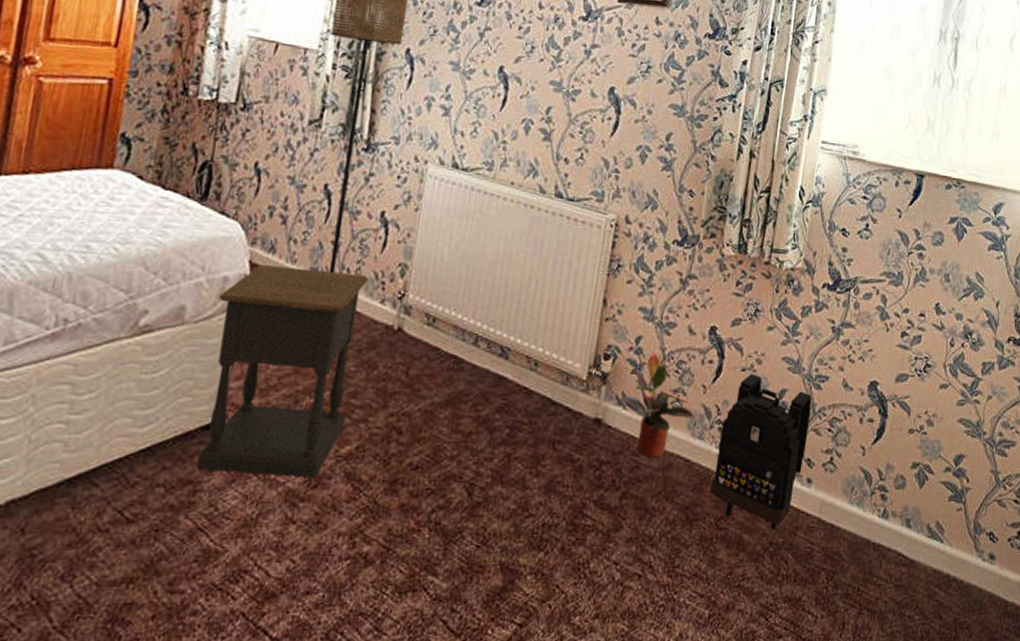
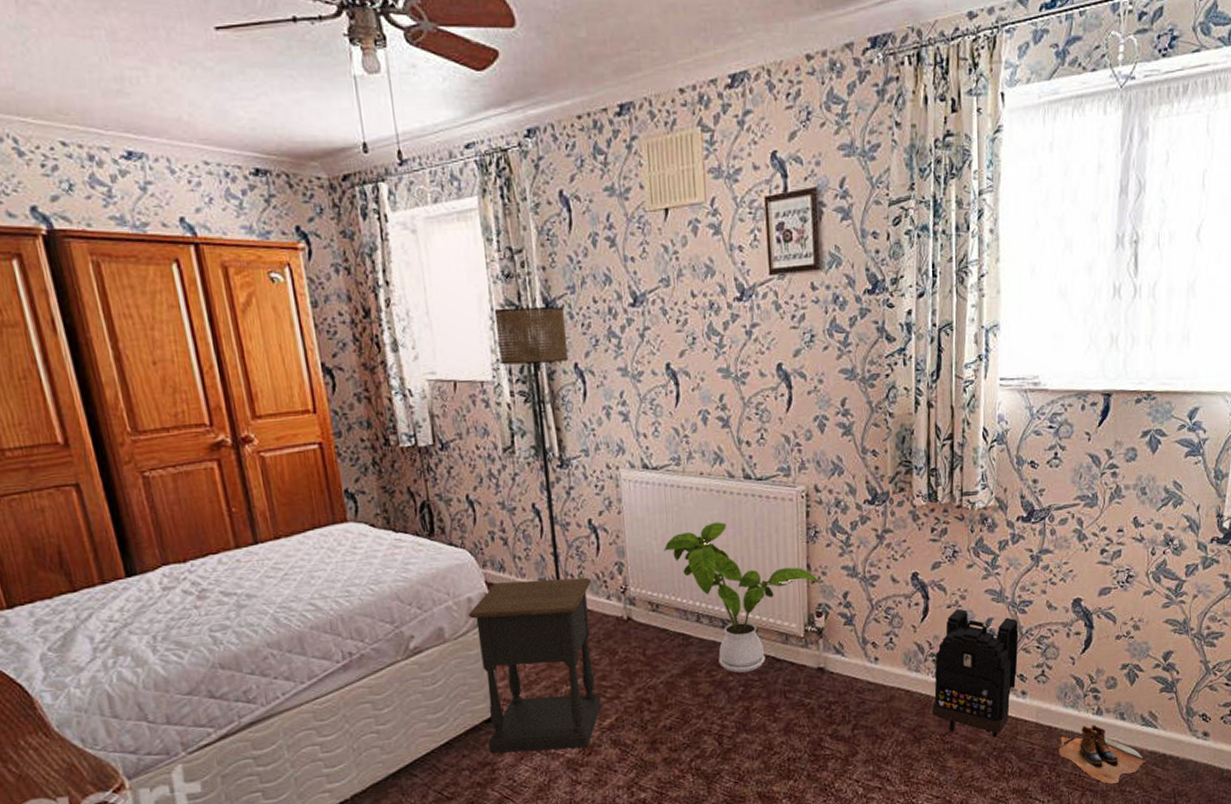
house plant: none [454,237,614,412] -> present [663,522,820,673]
potted plant: present [620,351,695,458] -> none [838,603,910,694]
boots: none [839,527,929,604] -> present [1059,724,1146,784]

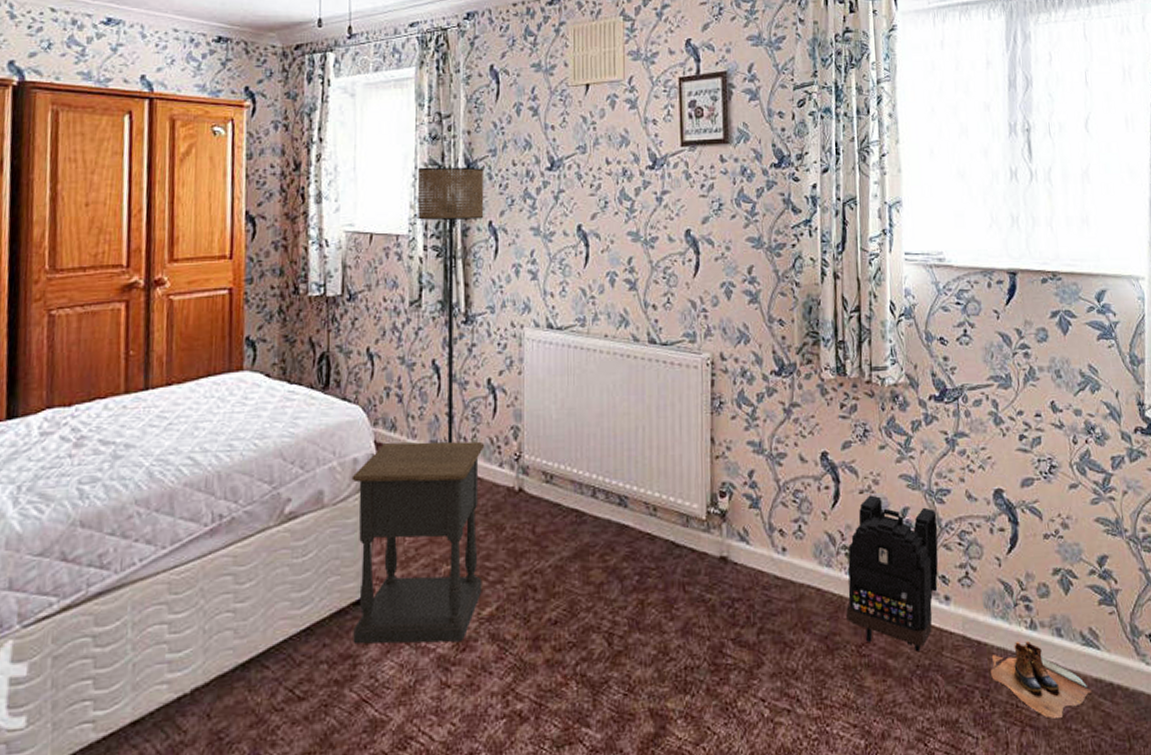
house plant: present [663,522,820,673] -> none [562,387,724,559]

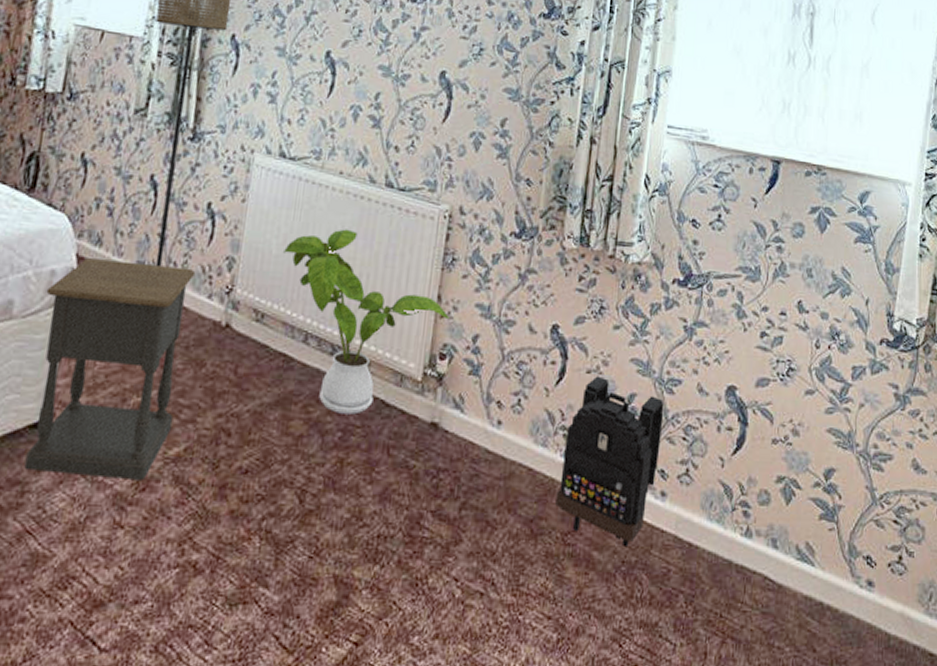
house plant: none [562,387,724,559] -> present [282,229,449,415]
boots: present [991,641,1092,718] -> none [698,547,800,633]

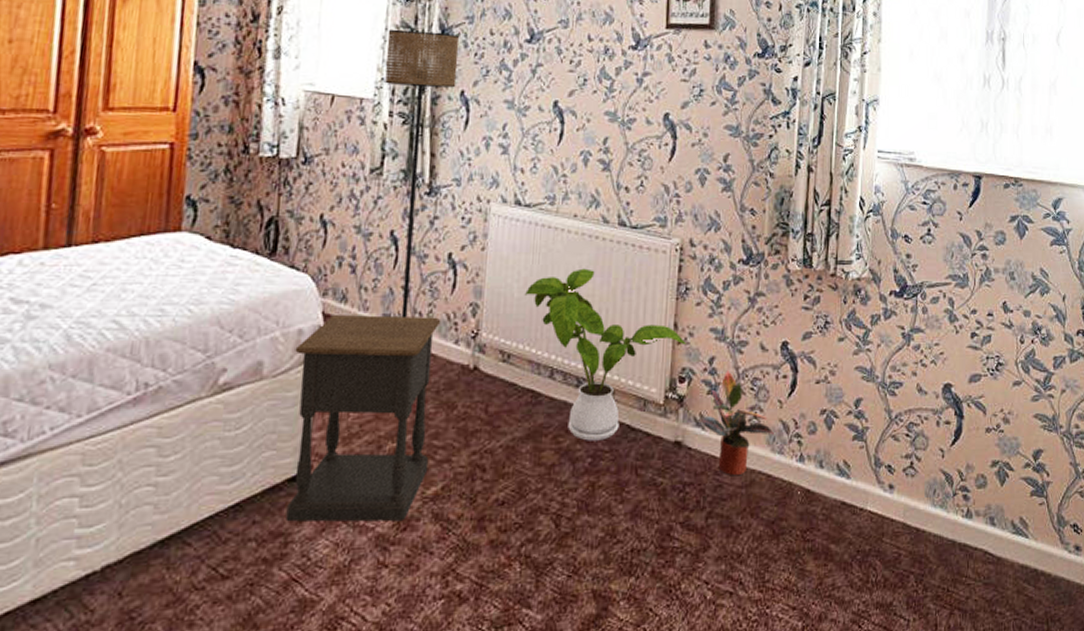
potted plant: none [457,351,538,466] -> present [698,370,774,476]
backpack: present [555,376,665,548] -> none [794,385,888,538]

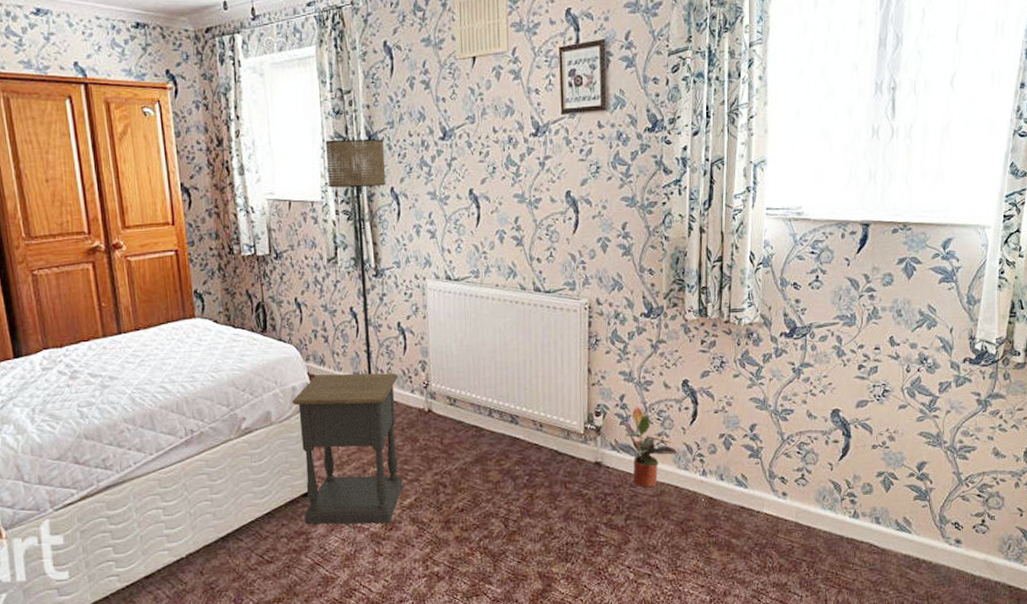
house plant: present [524,268,686,441] -> none [461,328,599,463]

